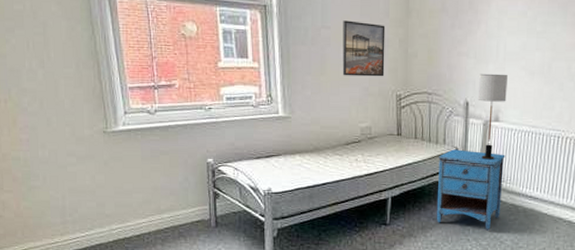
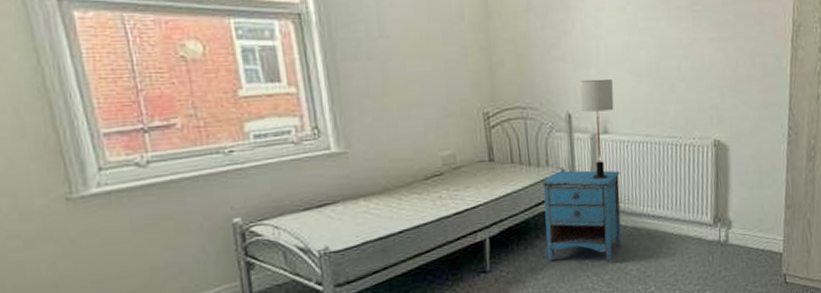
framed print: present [342,20,386,77] -> none [406,27,466,95]

